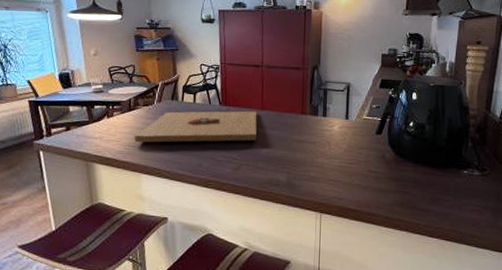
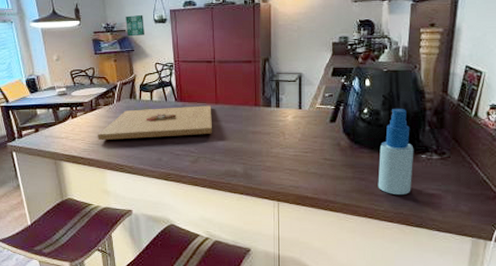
wall art: none [171,12,191,35] -> present [126,14,144,37]
spray bottle: none [420,123,457,209] -> present [378,108,414,194]

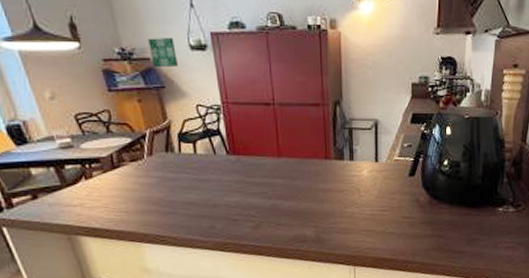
platter: present [98,105,212,141] -> none [125,159,276,207]
spray bottle: present [378,108,414,194] -> none [456,159,492,250]

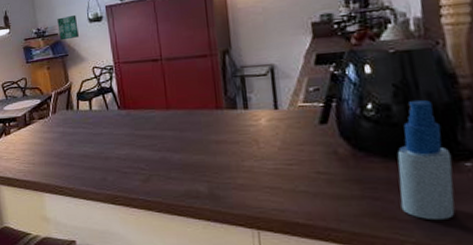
spray bottle: none [456,159,492,250] -> present [397,99,455,219]

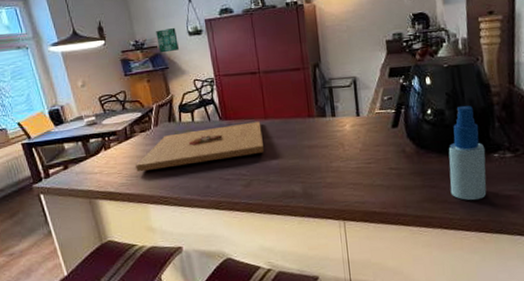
platter: none [33,112,165,160] -> present [136,121,264,172]

